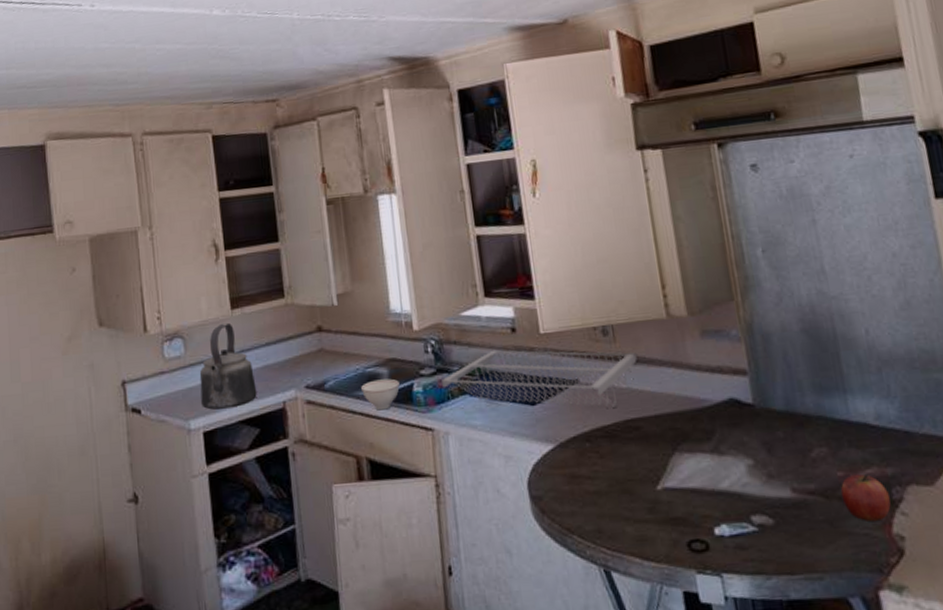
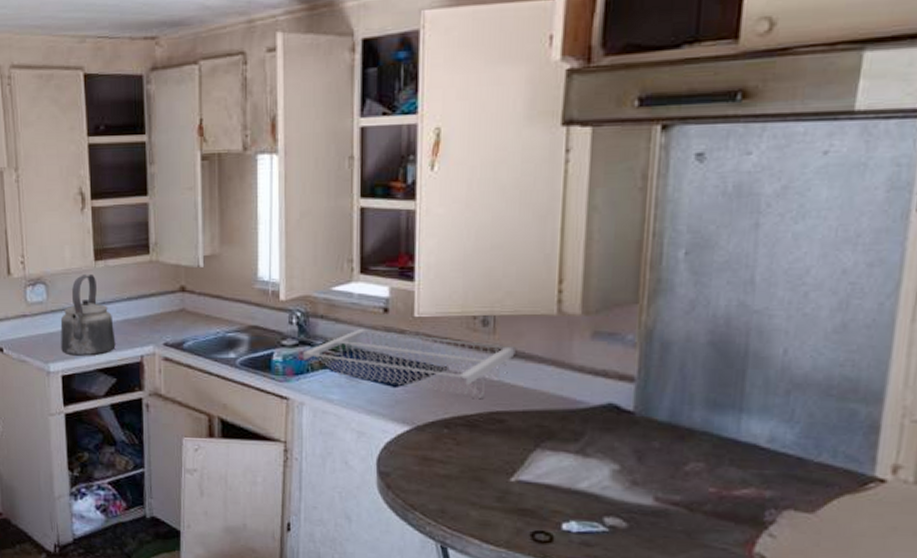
bowl: present [361,378,400,411] -> none [220,345,259,375]
fruit: present [840,473,891,522] -> none [707,492,761,539]

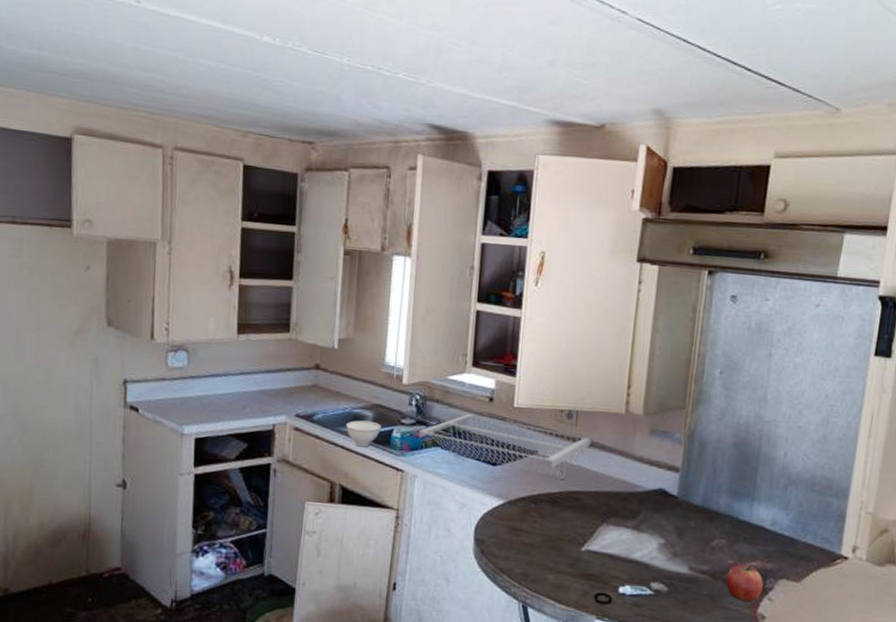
kettle: present [60,275,116,356] -> none [197,346,251,422]
bowl: none [220,345,259,375] -> present [346,420,381,448]
fruit: none [707,492,761,539] -> present [726,564,764,602]

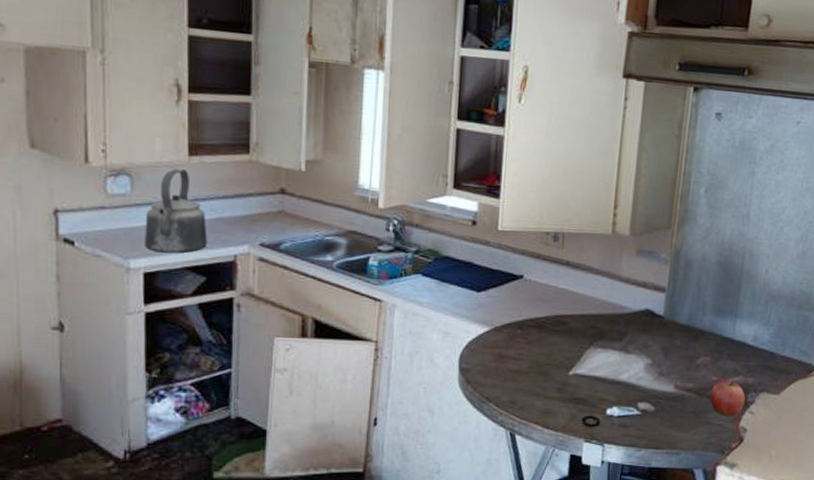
kettle: none [197,346,251,422] -> present [145,169,208,253]
bowl: present [346,420,381,448] -> none [317,248,356,277]
dish rack: present [419,413,592,479] -> none [397,238,579,303]

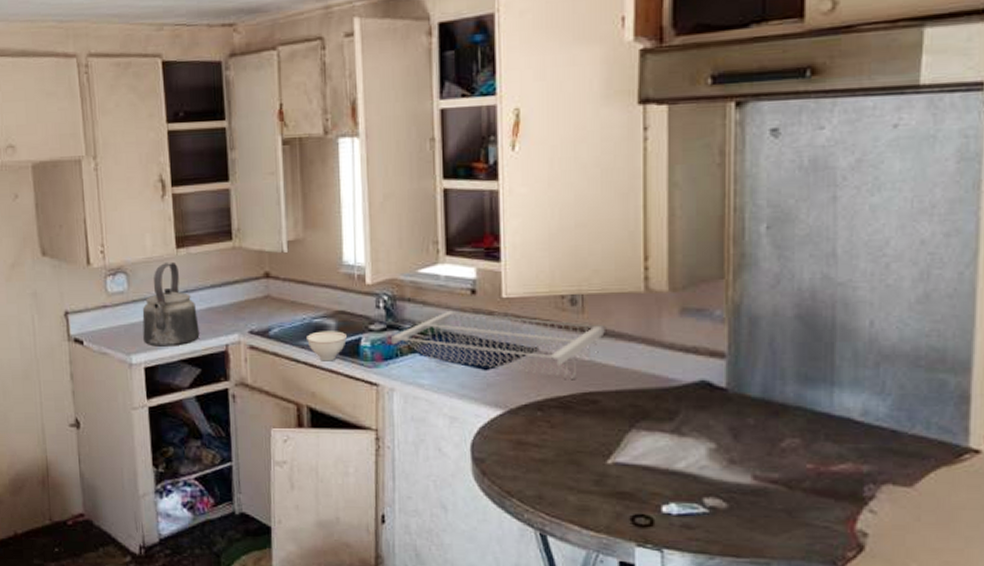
bowl: none [317,248,356,277] -> present [307,331,347,361]
dish rack: none [397,238,579,303] -> present [391,310,605,379]
fruit: present [710,380,745,417] -> none [806,468,860,517]

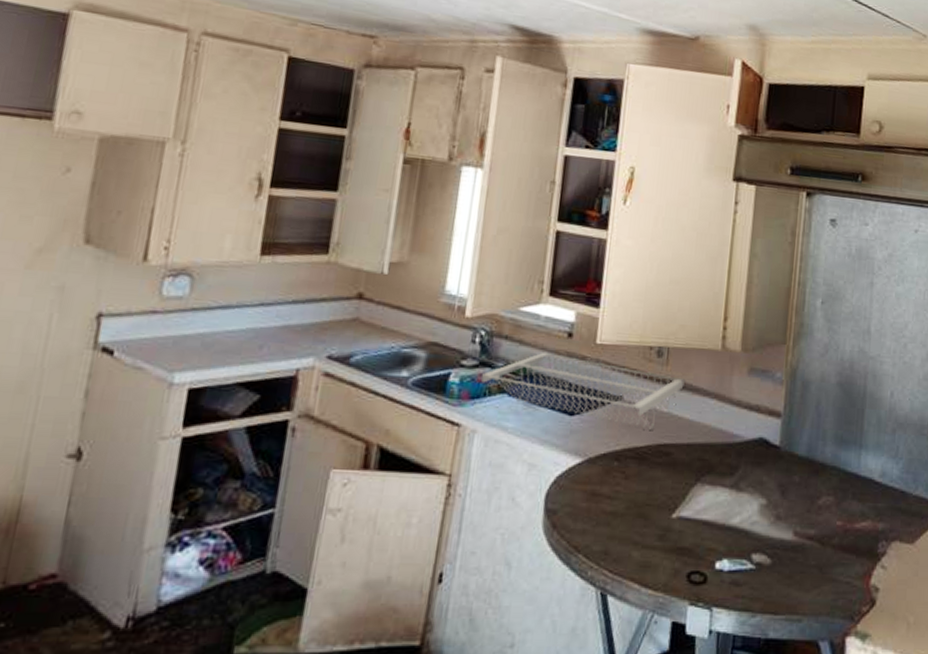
kettle: present [142,263,200,347] -> none [195,269,270,366]
bowl: present [307,331,347,361] -> none [391,362,436,396]

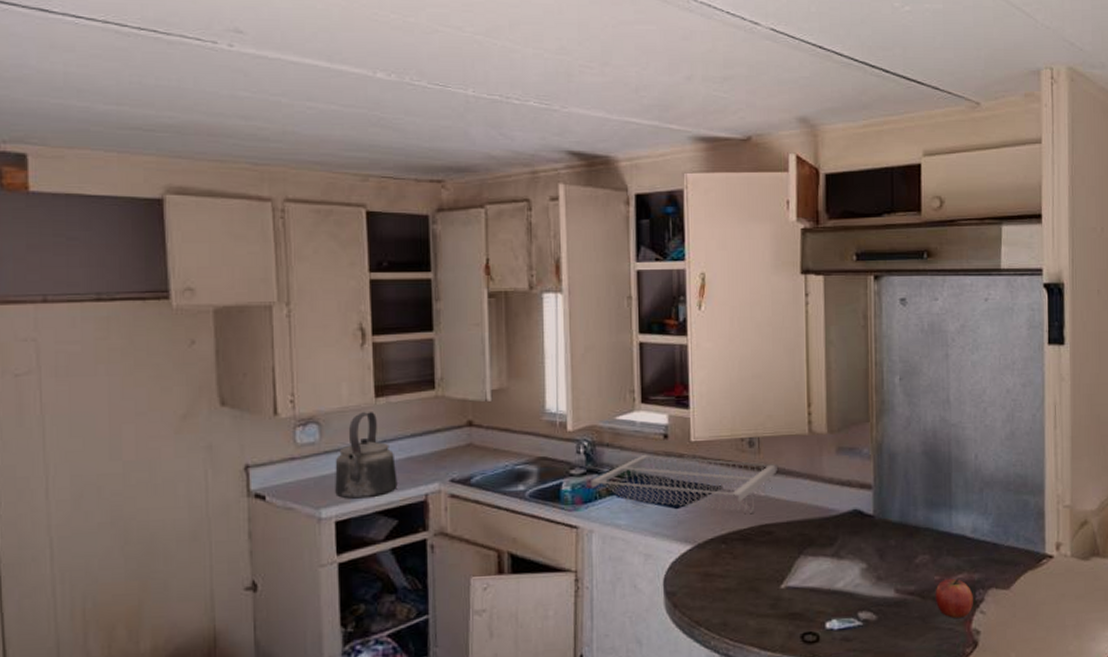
kettle: none [195,269,270,366] -> present [335,412,398,499]
fruit: none [835,525,875,572] -> present [935,578,973,619]

